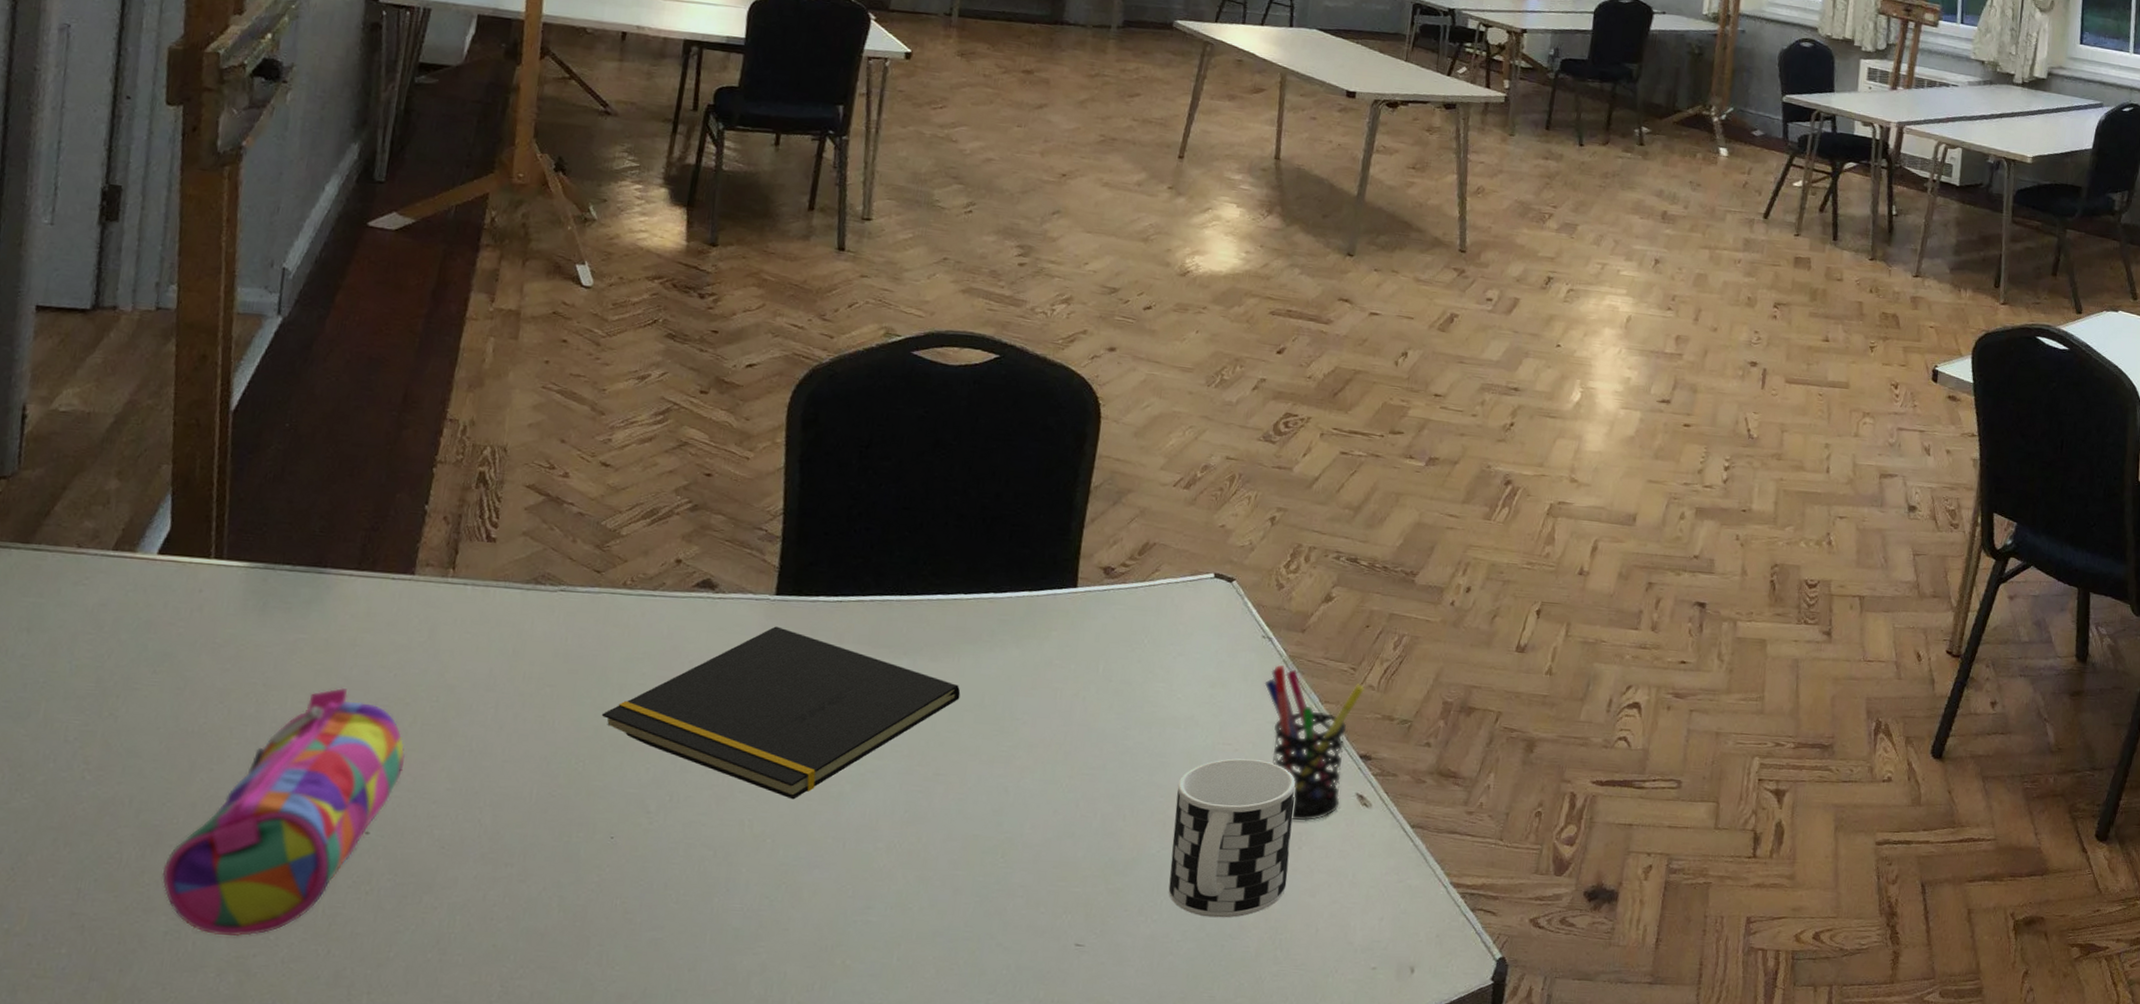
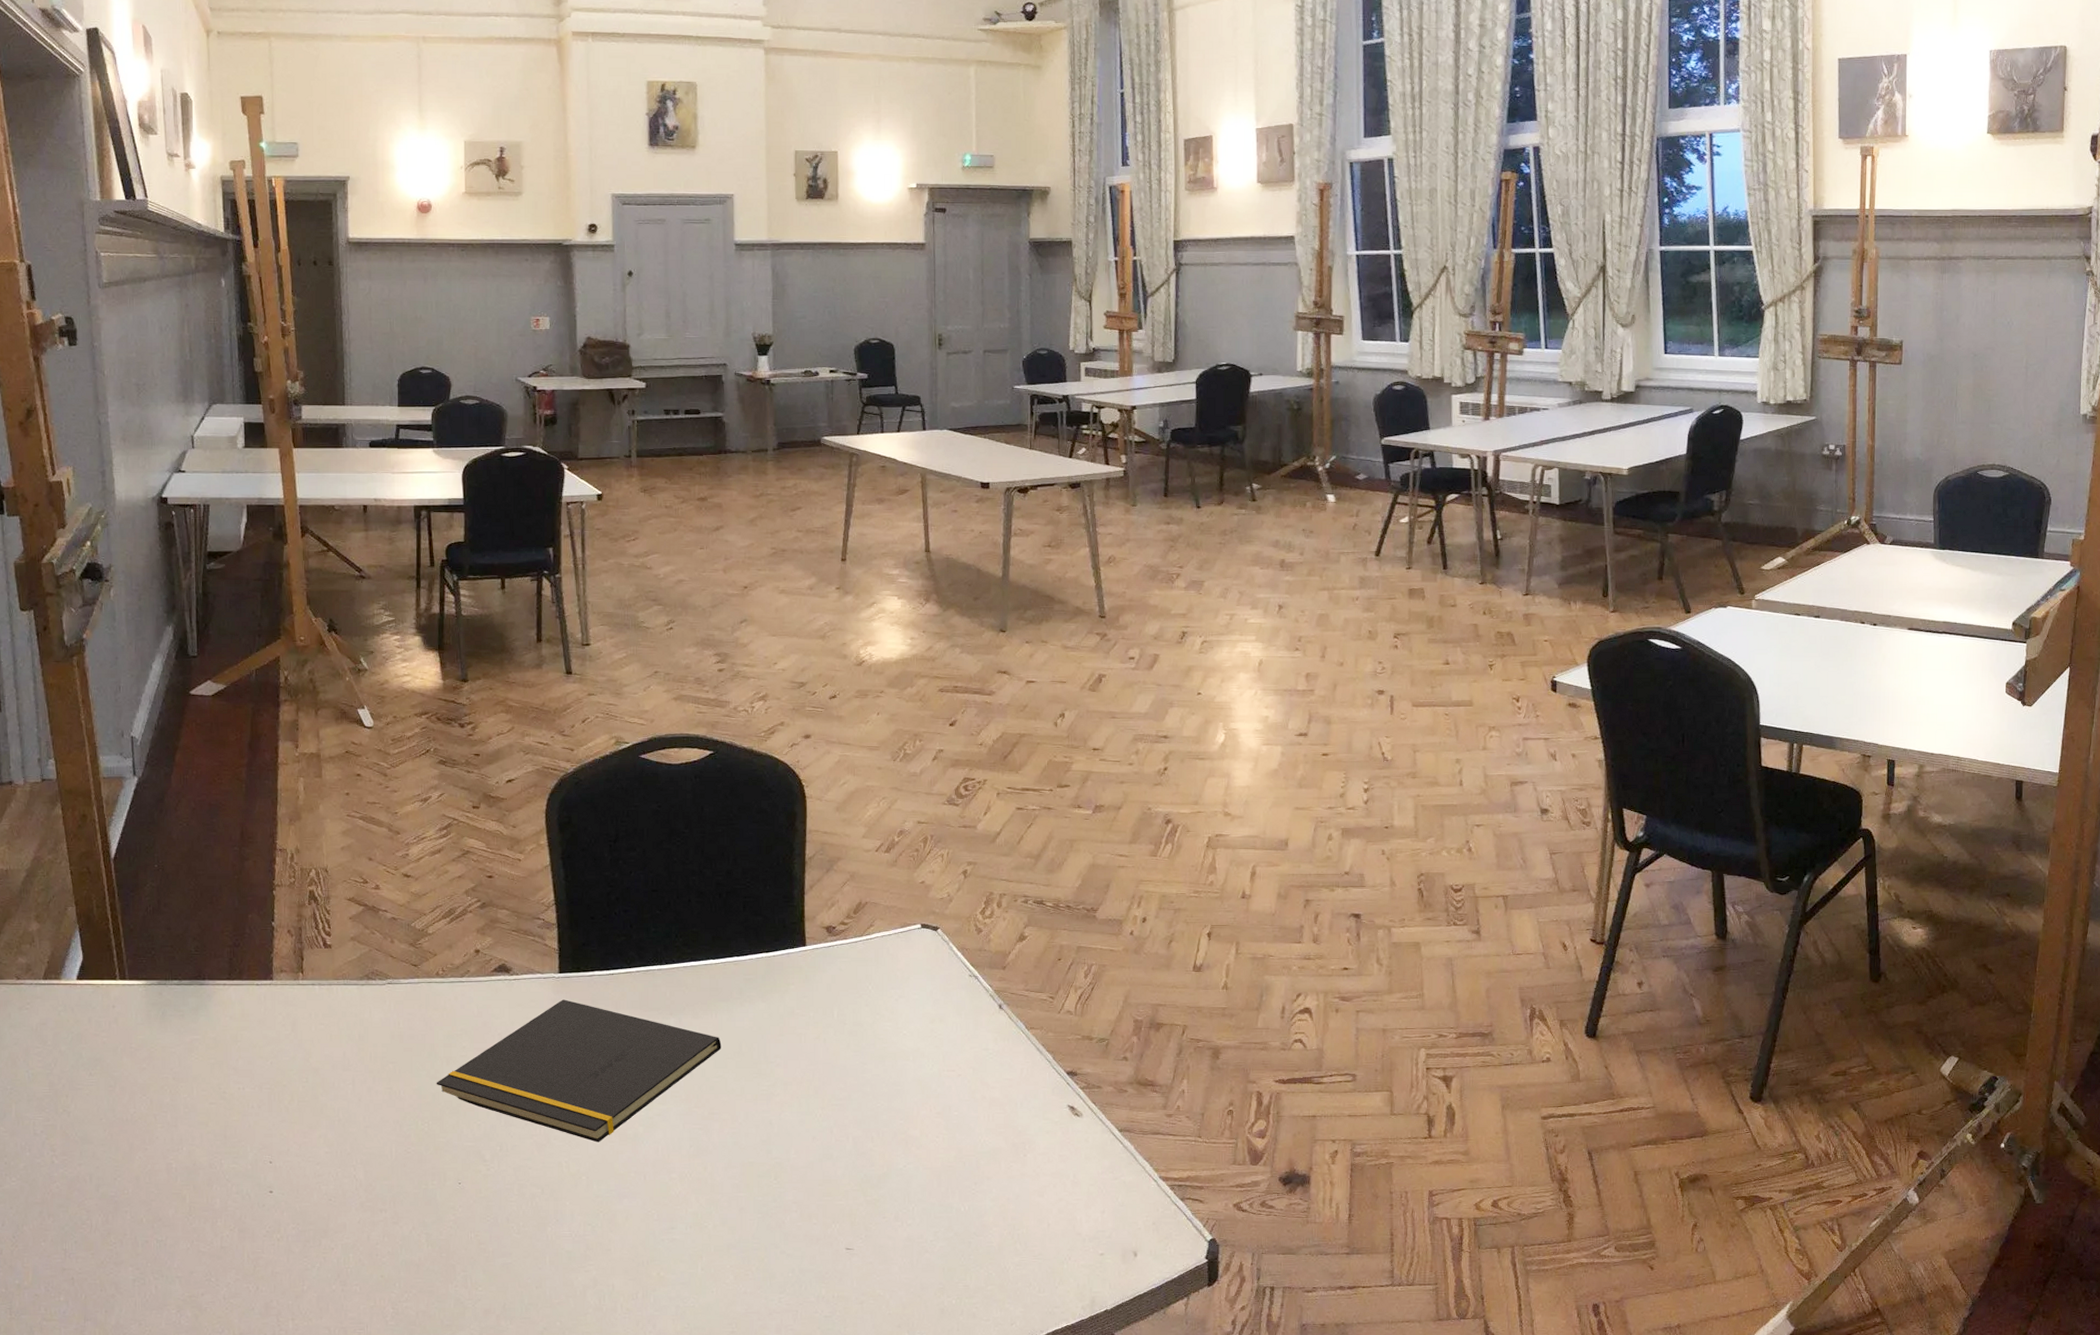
pencil case: present [162,687,406,937] -> none [123,1076,290,1280]
cup: present [1168,758,1296,918] -> none [913,1082,1018,1219]
pen holder: present [1264,664,1365,821] -> none [976,998,1064,1132]

